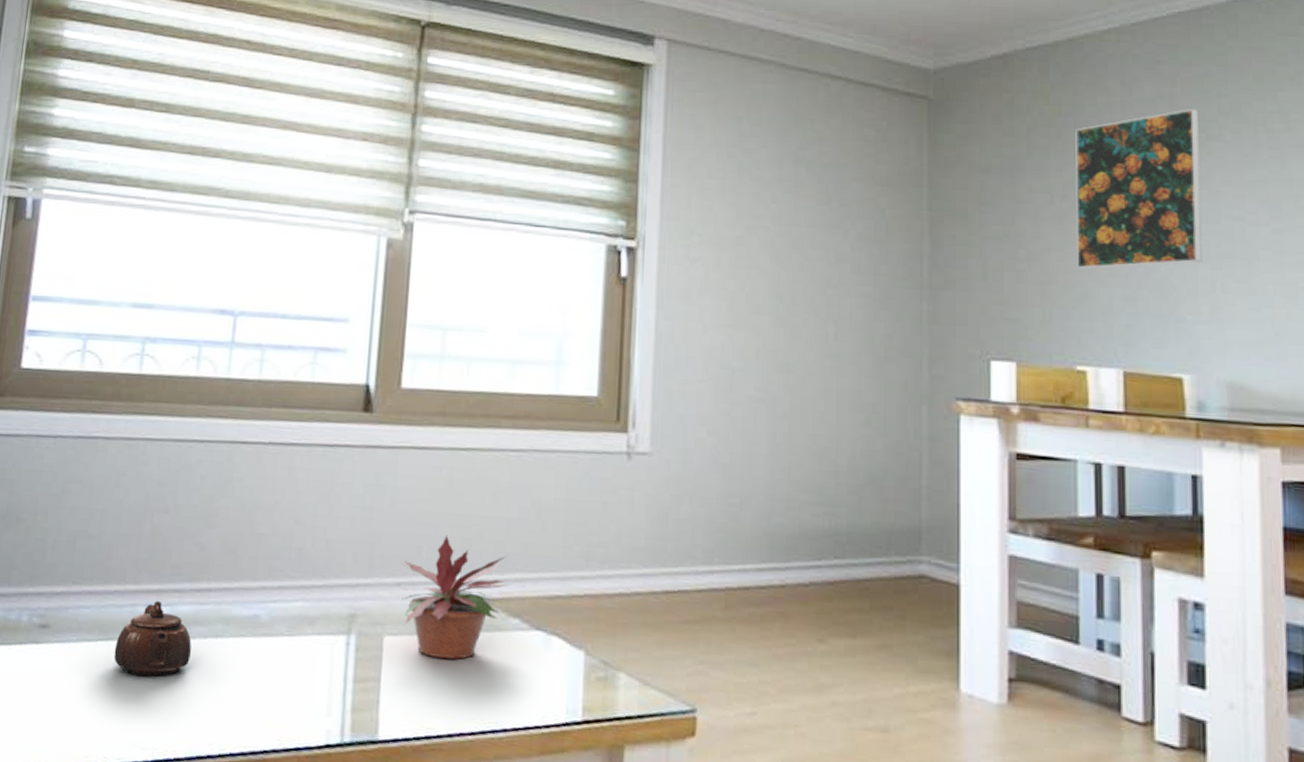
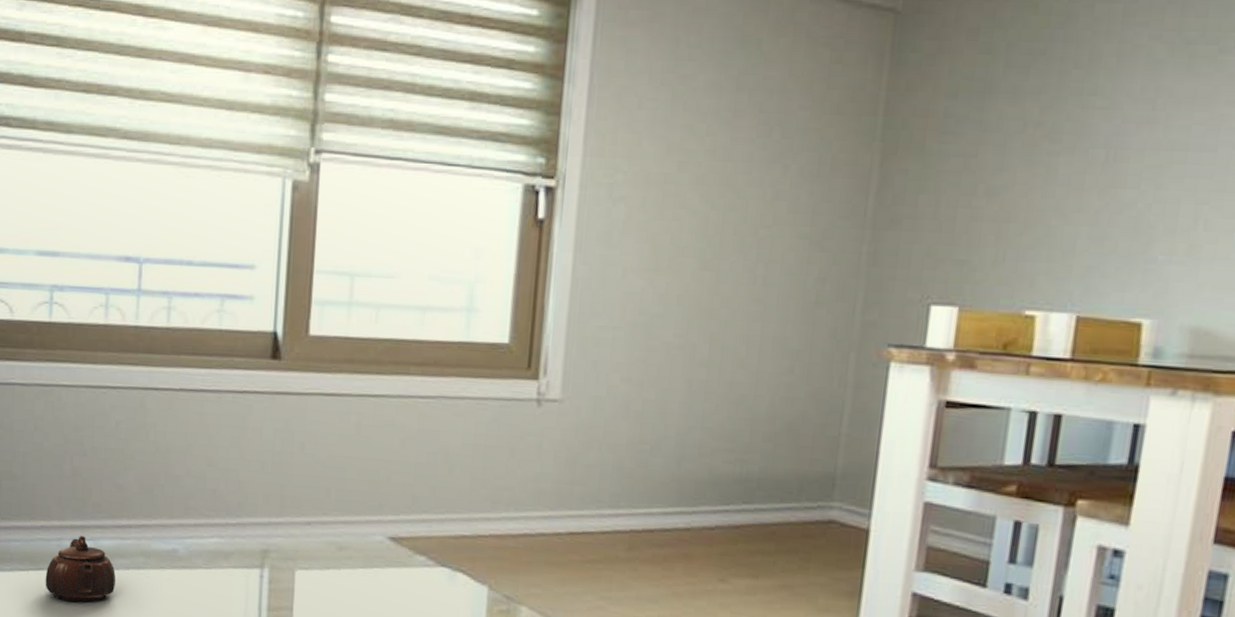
potted plant: present [399,535,509,660] -> none [309,478,416,592]
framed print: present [1075,109,1202,270] -> none [1042,17,1216,206]

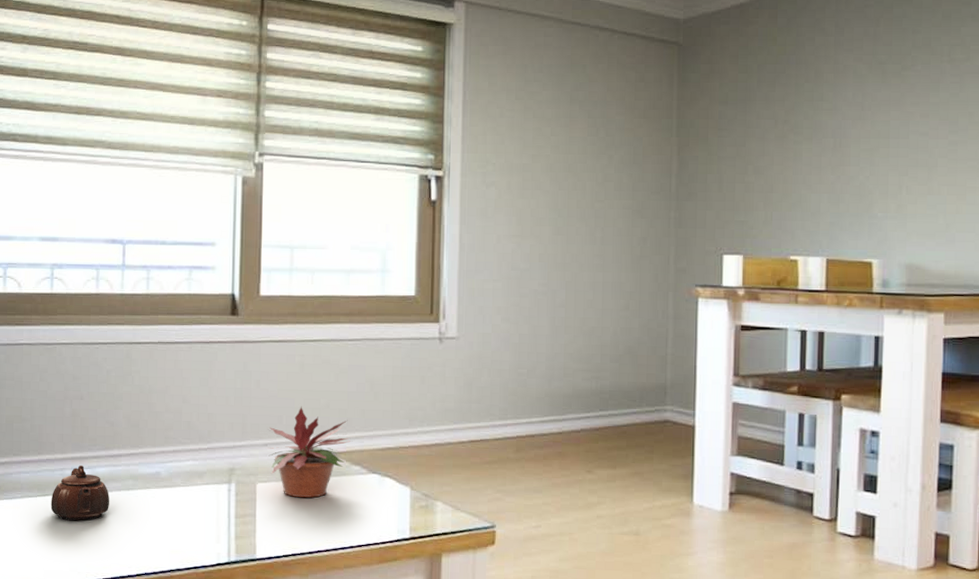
potted plant: none [309,478,416,592] -> present [266,406,351,498]

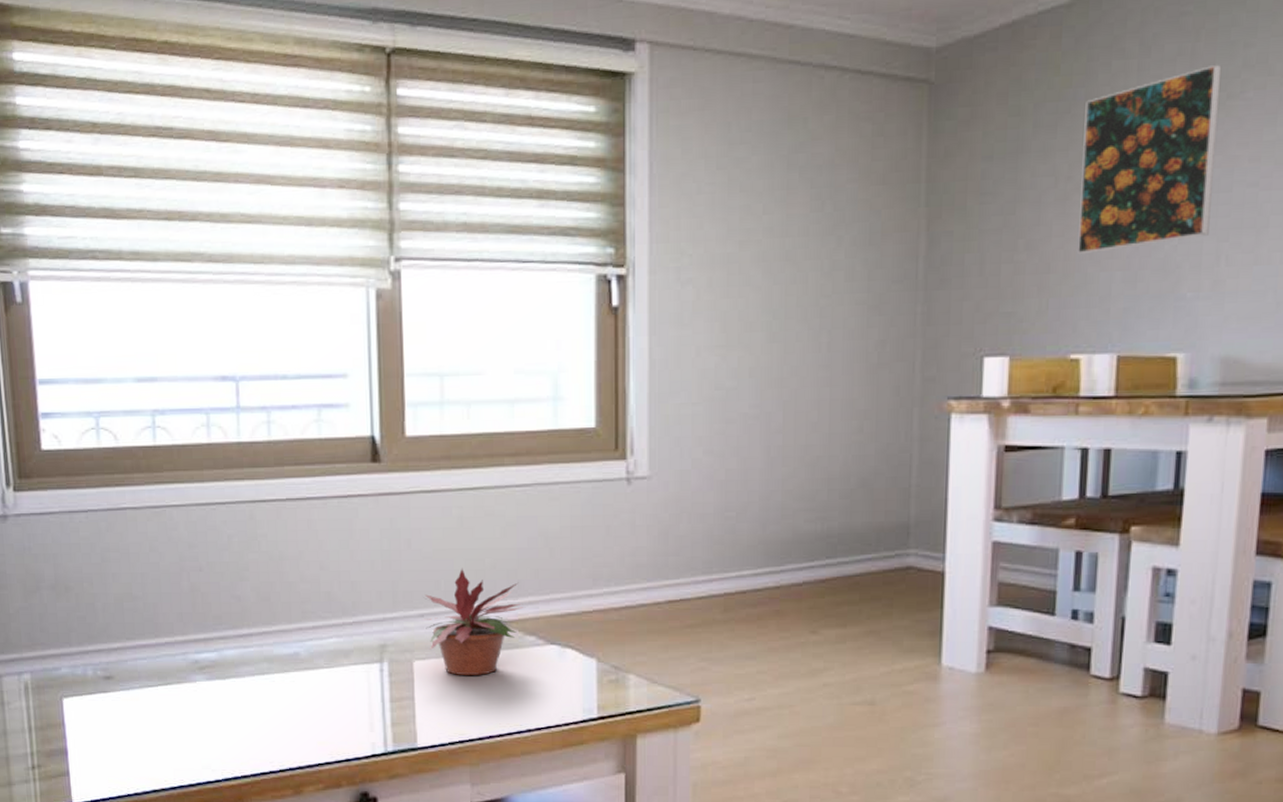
teapot: present [50,465,109,520] -> none [174,647,242,711]
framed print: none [794,45,897,180] -> present [1078,65,1222,255]

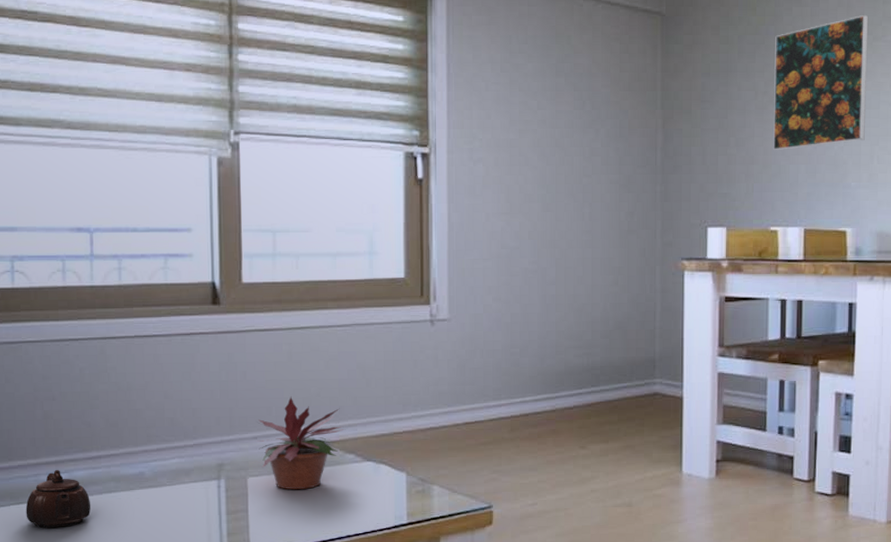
teapot: none [174,647,242,711] -> present [25,469,91,528]

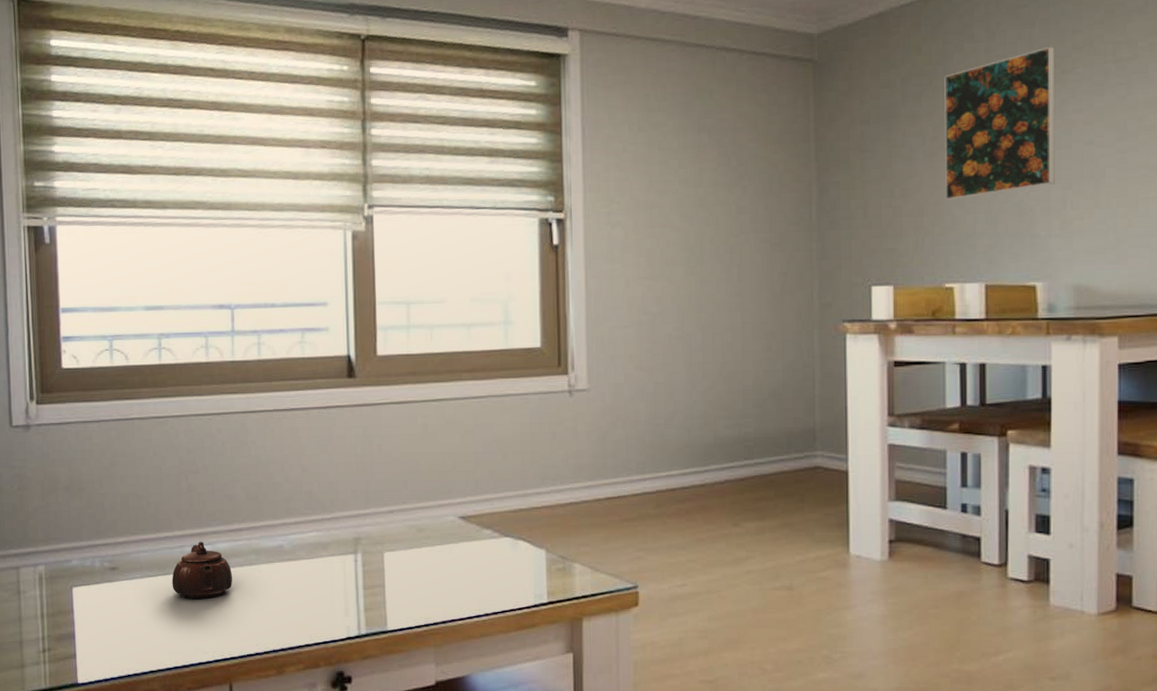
potted plant: present [256,396,344,490] -> none [392,470,480,566]

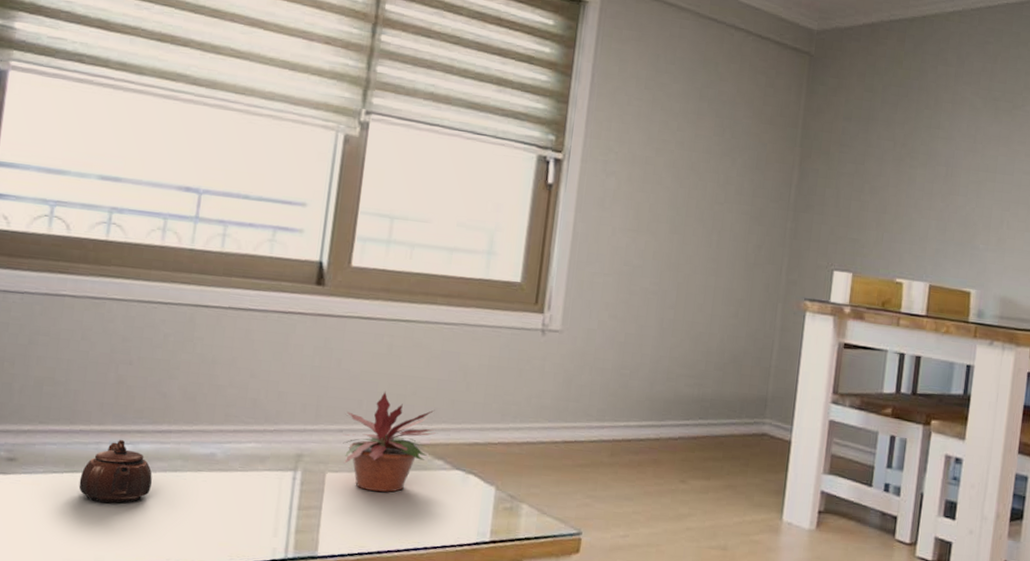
potted plant: none [392,470,480,566] -> present [341,391,436,492]
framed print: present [944,47,1056,201] -> none [906,82,1011,205]

